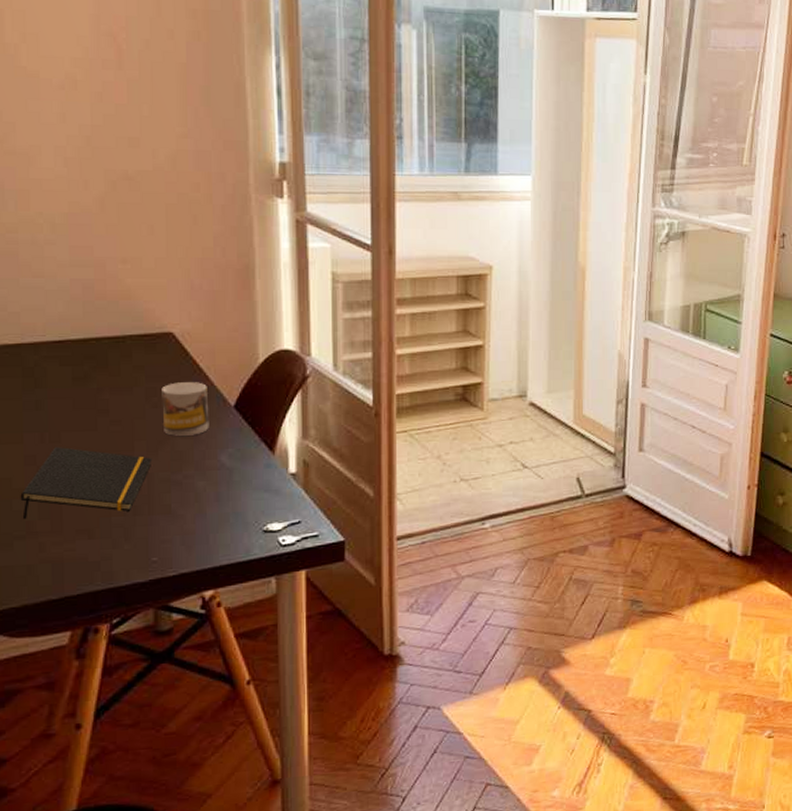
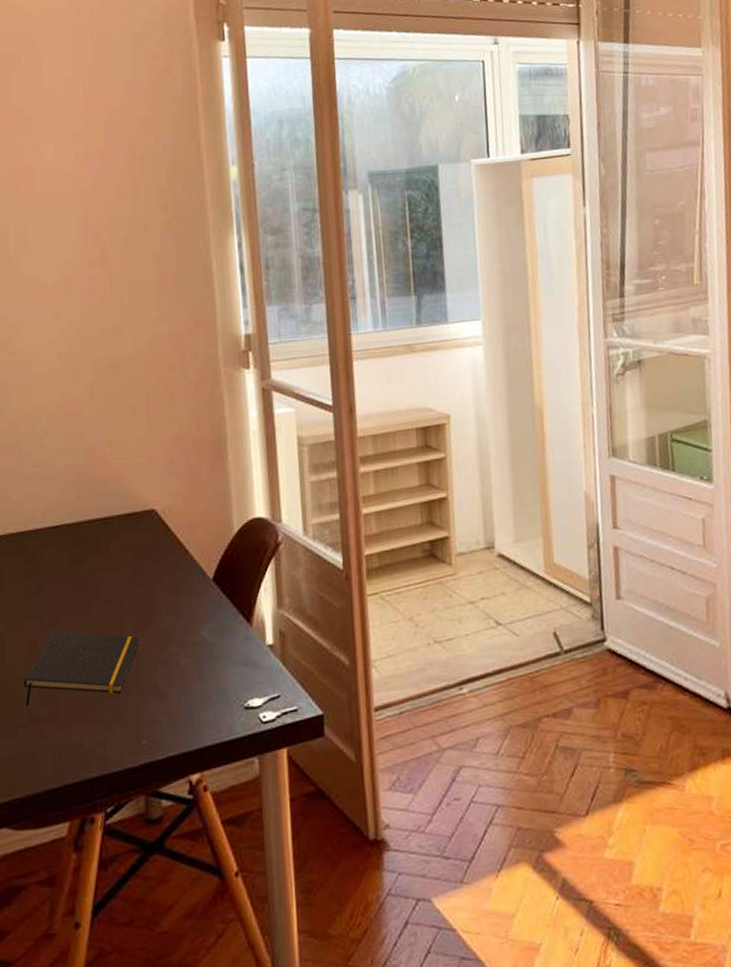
mug: present [161,382,209,436] -> none [146,557,191,613]

